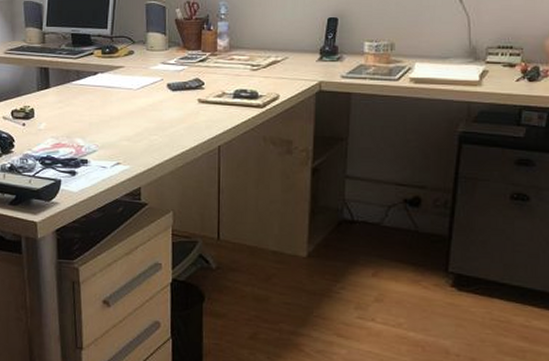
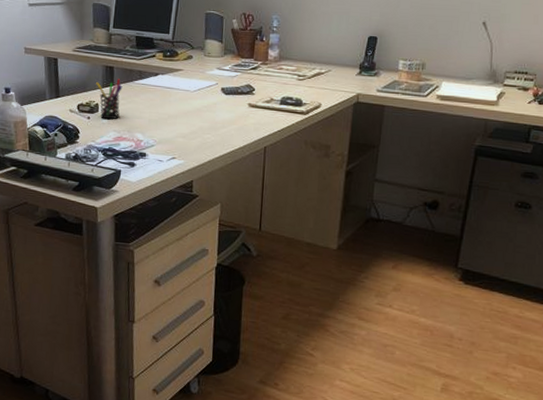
pen holder: none [30,80,59,125] -> present [96,79,123,120]

